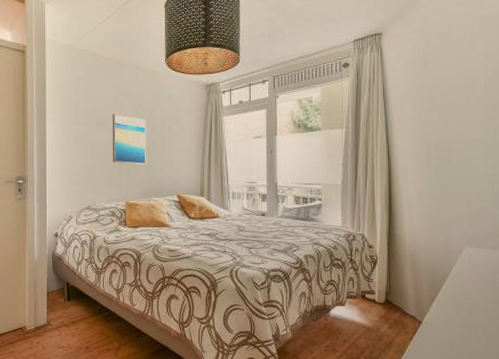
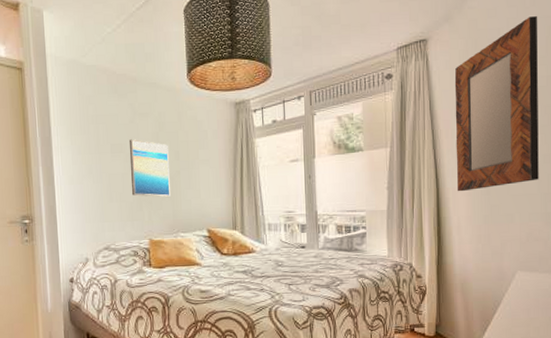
home mirror: none [406,15,486,171] -> present [454,16,539,192]

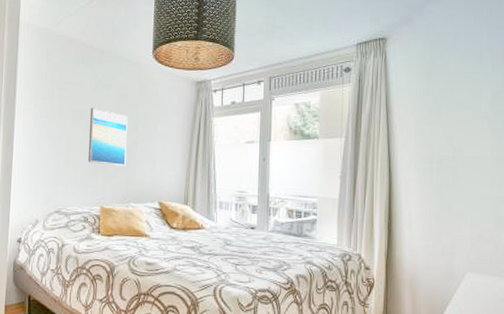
home mirror: present [454,16,539,192] -> none [410,25,494,187]

